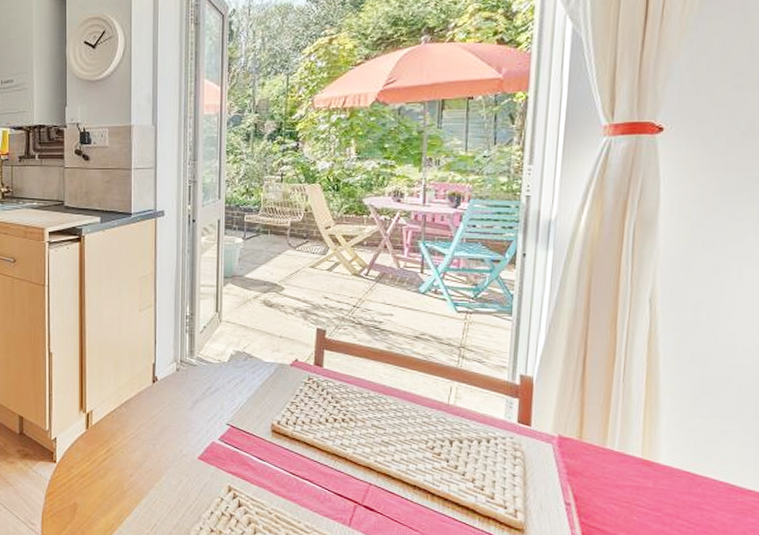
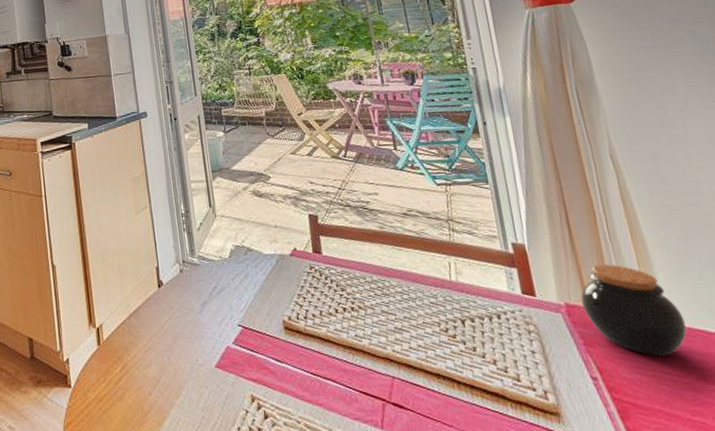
jar: none [576,403,676,491] -> present [581,264,687,356]

